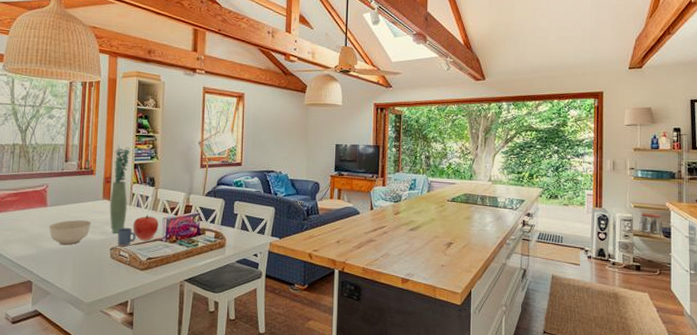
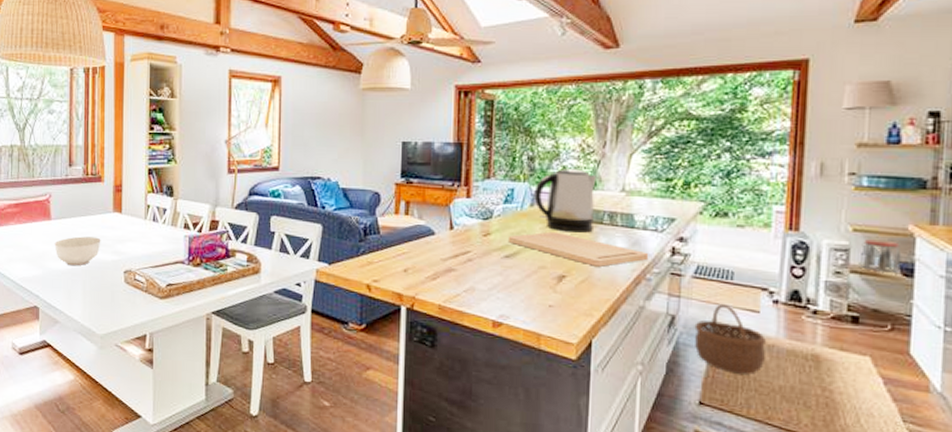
vase: present [109,144,131,233] -> none [121,144,144,253]
mug: present [117,227,136,247] -> none [131,246,153,270]
fruit: present [133,214,159,241] -> none [149,231,179,263]
cutting board: none [413,210,508,235] -> present [509,231,649,267]
kettle: none [430,165,472,211] -> present [534,169,597,233]
wicker basket: none [539,260,584,309] -> present [694,305,766,374]

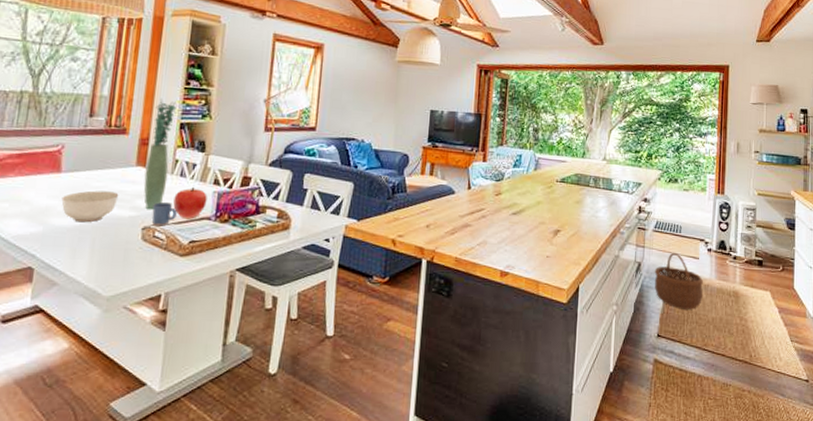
vase: none [121,144,144,253] -> present [143,98,177,209]
mug: none [131,246,153,270] -> present [152,201,177,226]
fruit: none [149,231,179,263] -> present [173,186,207,219]
cutting board: present [509,231,649,267] -> none [516,192,623,222]
kettle: present [534,169,597,233] -> none [537,140,585,194]
jar: present [860,239,902,273] -> none [763,201,787,227]

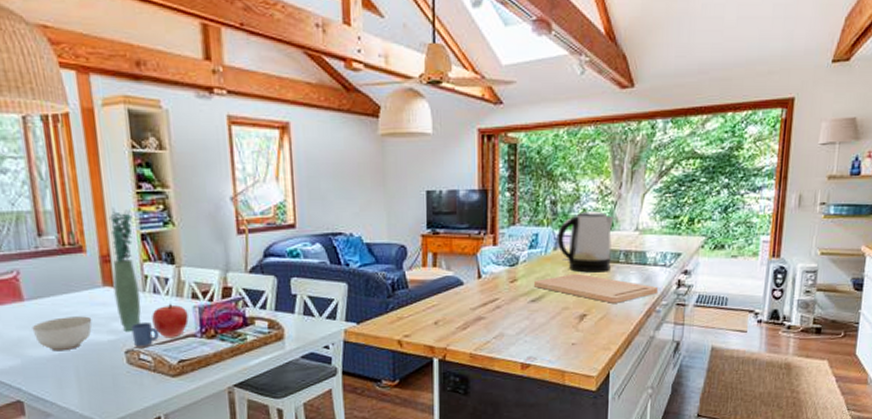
cutting board: none [516,192,623,222] -> present [534,273,659,303]
kettle: none [537,140,585,194] -> present [557,211,614,273]
wicker basket: present [654,253,703,310] -> none [694,328,751,387]

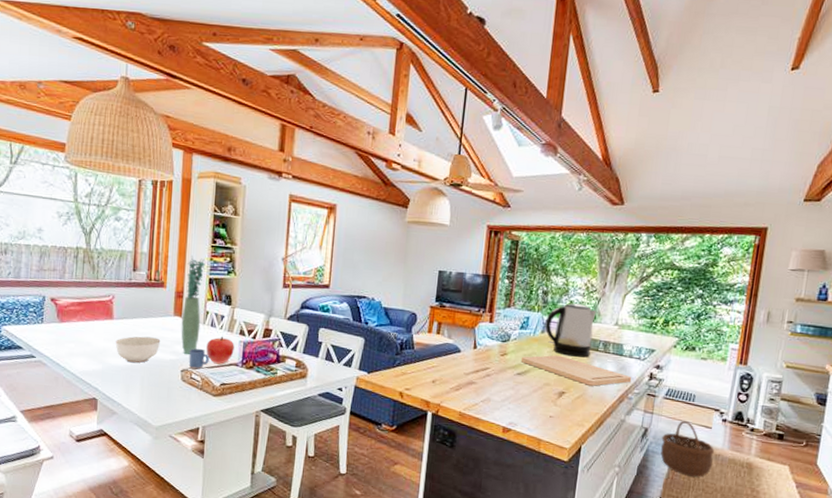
wicker basket: none [694,328,751,387] -> present [660,421,714,477]

